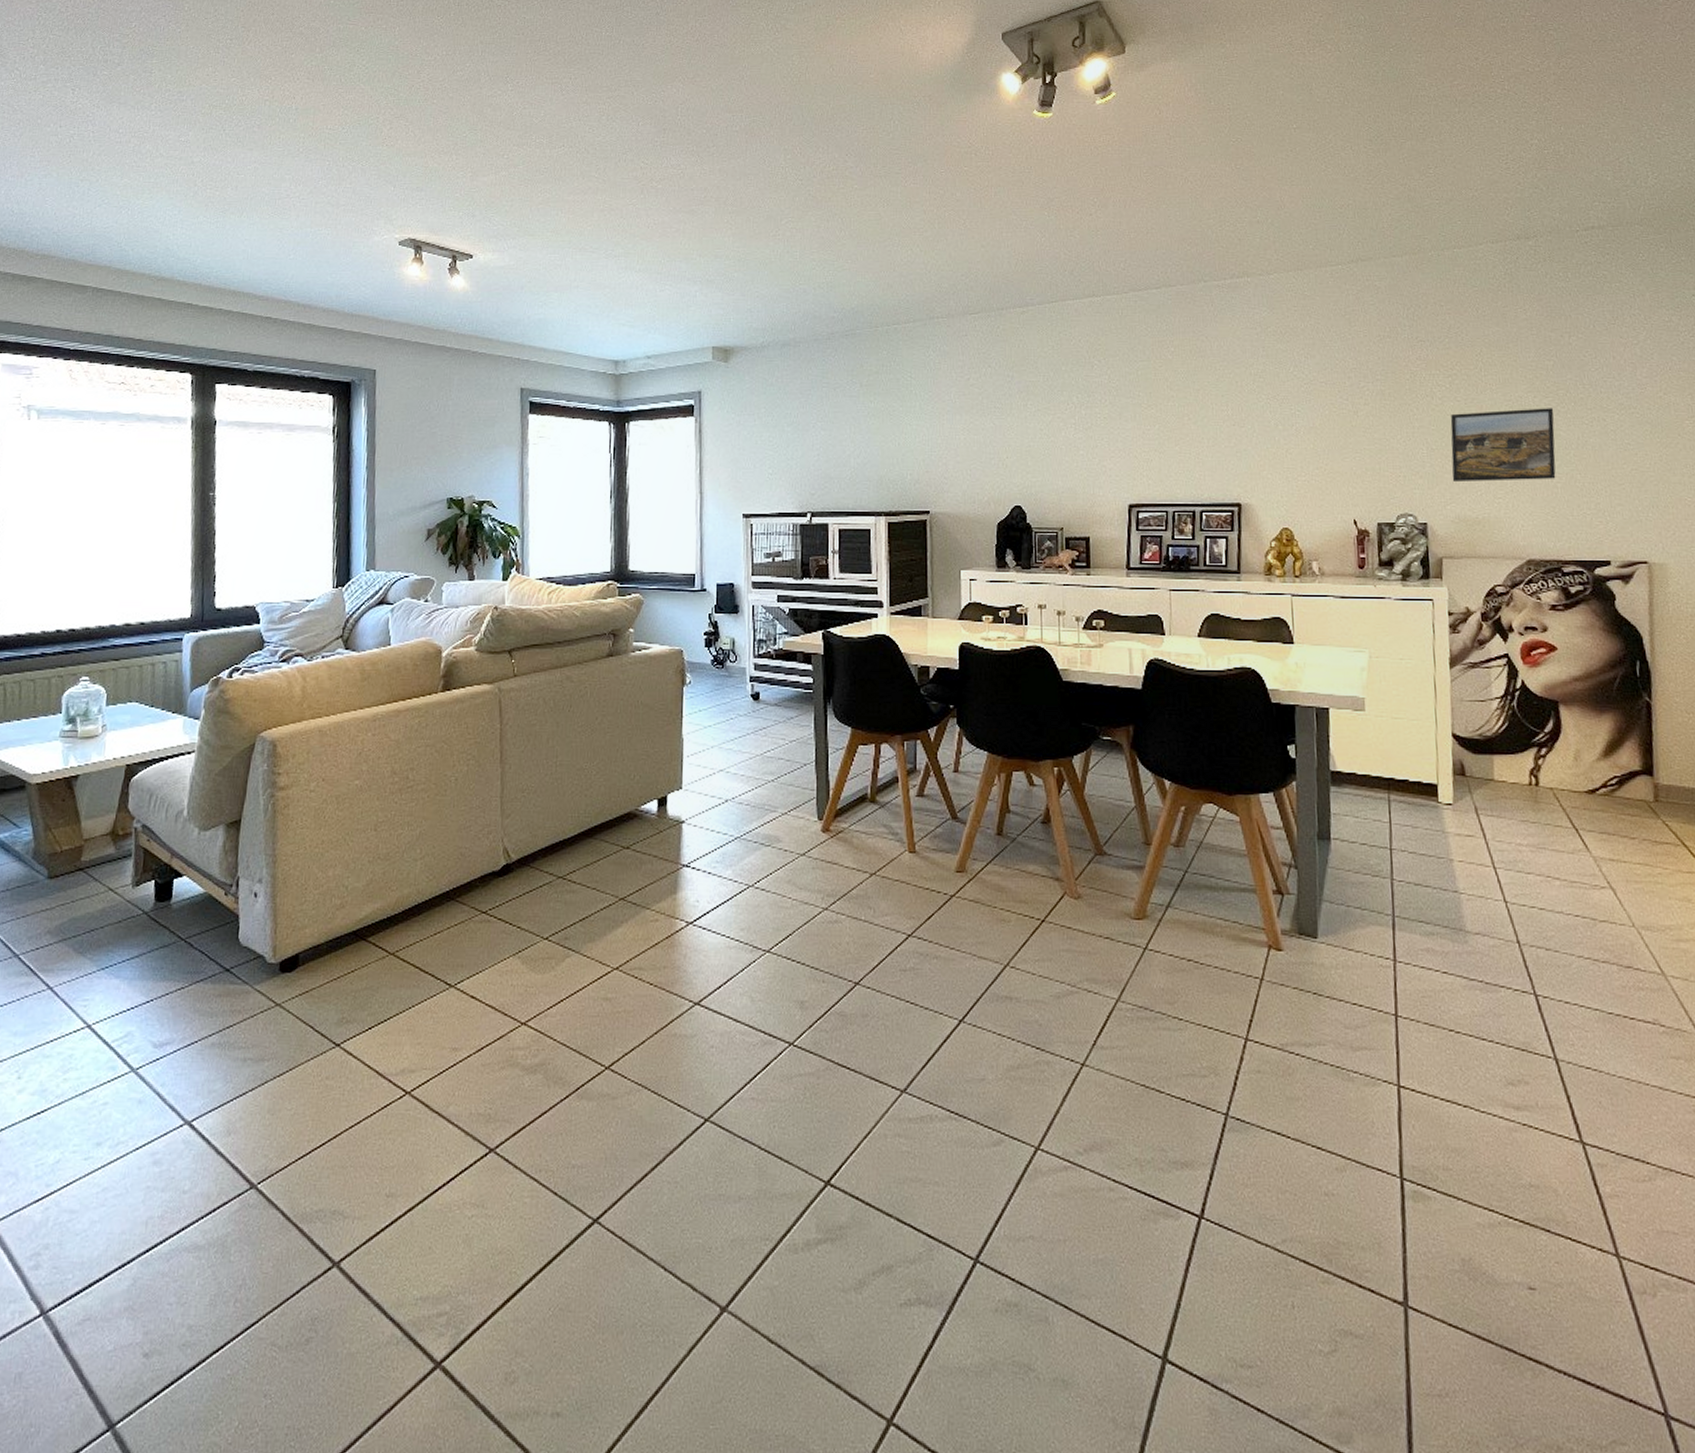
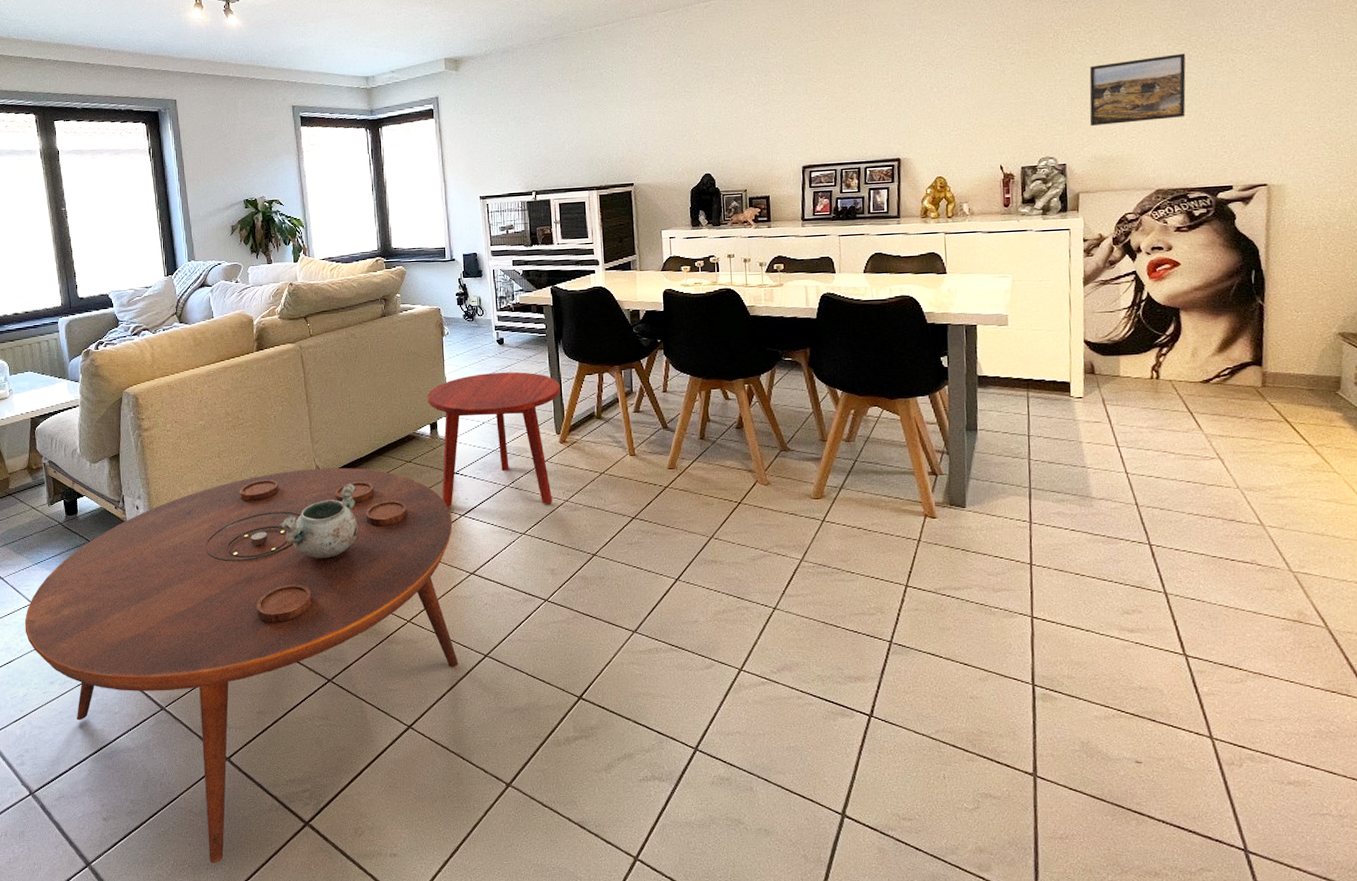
coffee table: none [71,851,677,1426] -> present [24,467,459,864]
decorative bowl: none [444,873,555,976] -> present [278,483,358,559]
side table: none [657,736,827,913] -> present [427,372,561,507]

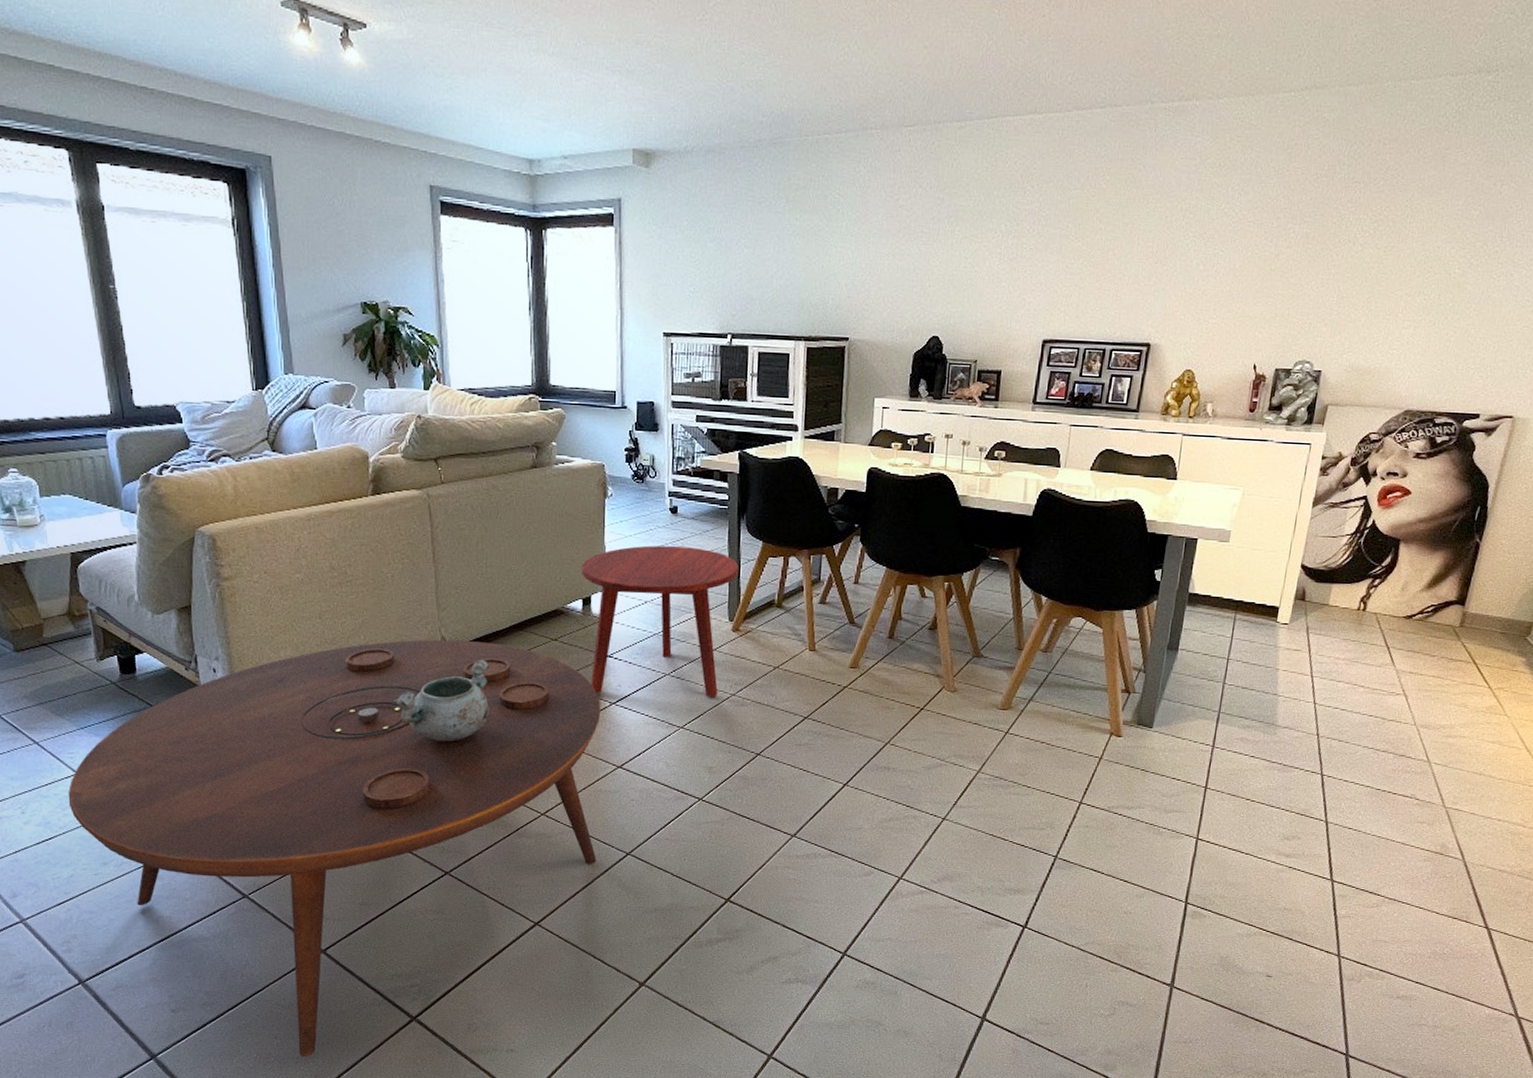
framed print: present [1089,53,1186,127] -> none [1354,259,1467,333]

